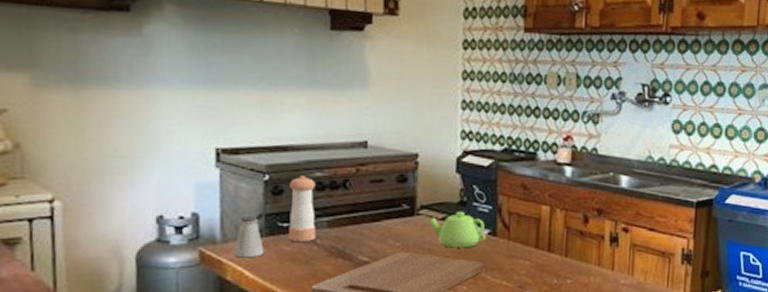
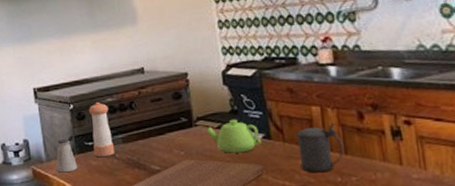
beer stein: none [521,224,565,274] -> present [297,123,344,173]

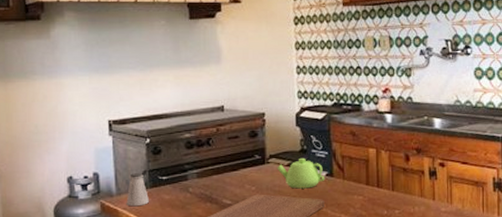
pepper shaker: present [89,101,115,157] -> none [166,136,189,191]
beer stein: present [297,123,344,173] -> none [355,163,392,207]

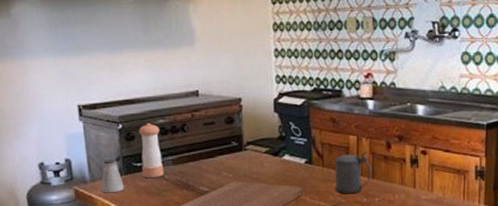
pepper shaker: none [166,136,189,191] -> present [139,122,164,177]
teakettle: present [277,157,324,189] -> none [255,144,303,176]
beer stein: none [355,163,392,207] -> present [335,151,372,194]

